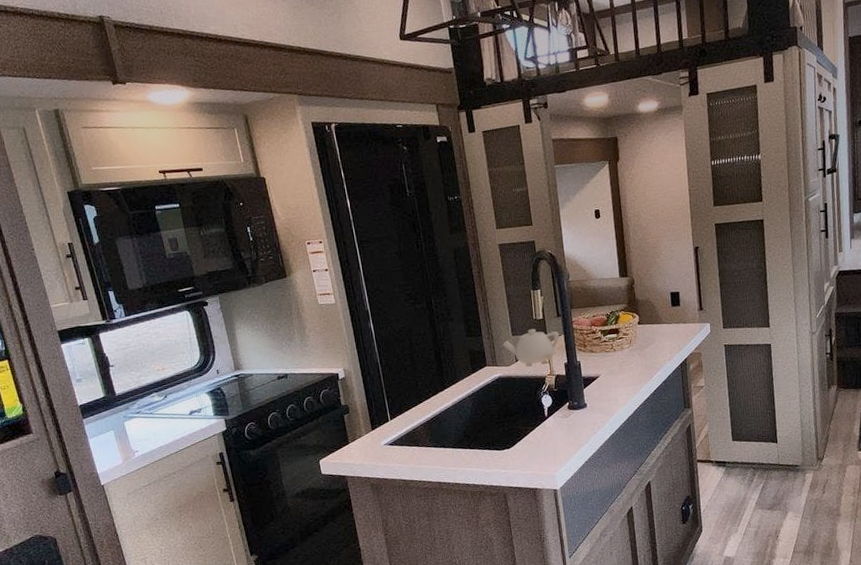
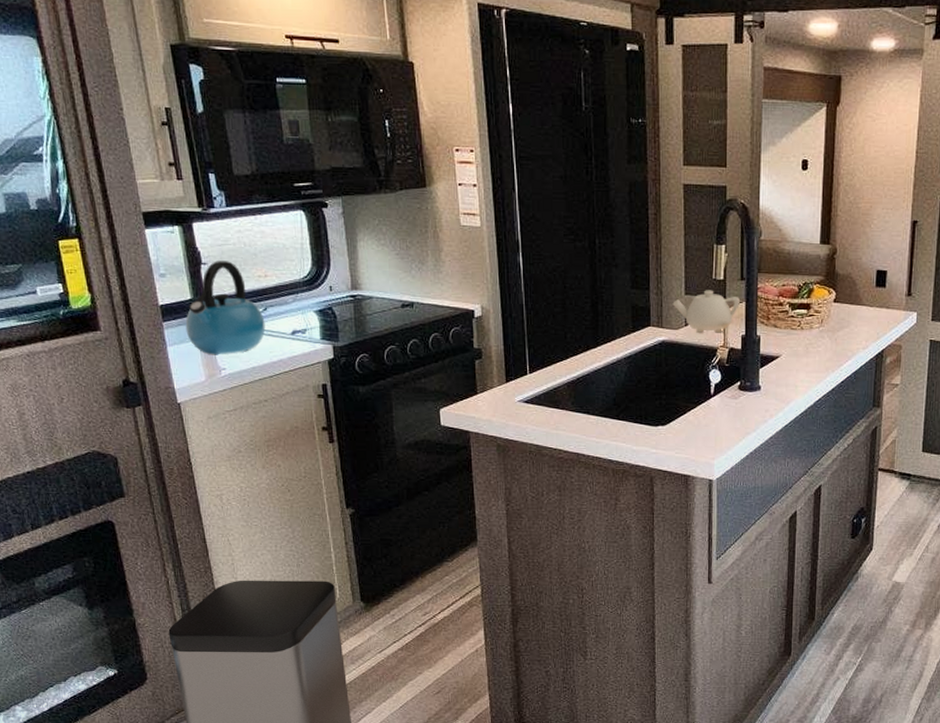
kettle: none [101,361,168,441] -> present [185,261,266,354]

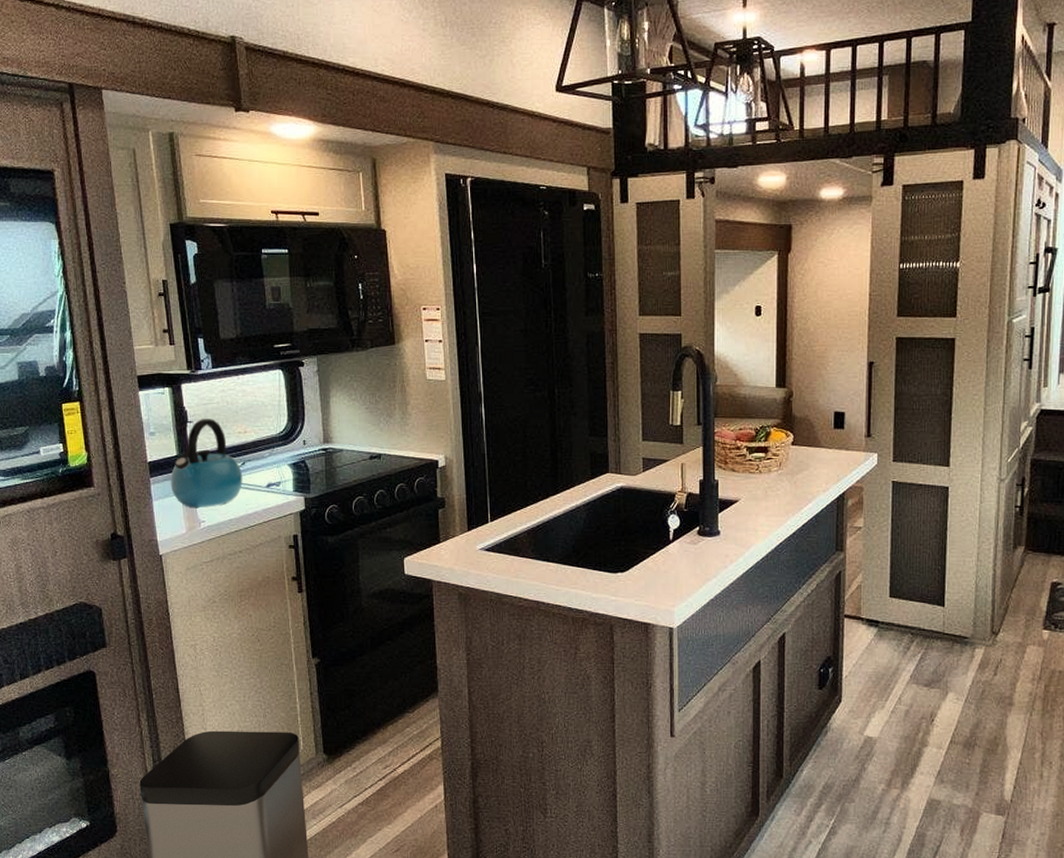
teapot: present [672,290,741,333] -> none [630,435,698,478]

